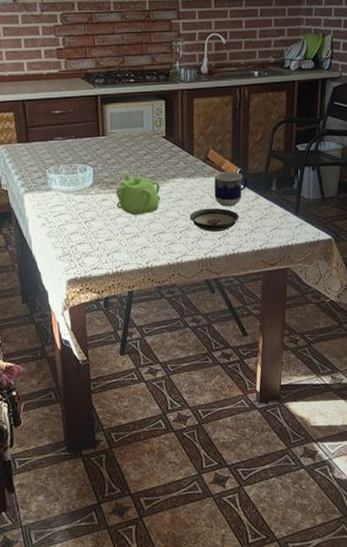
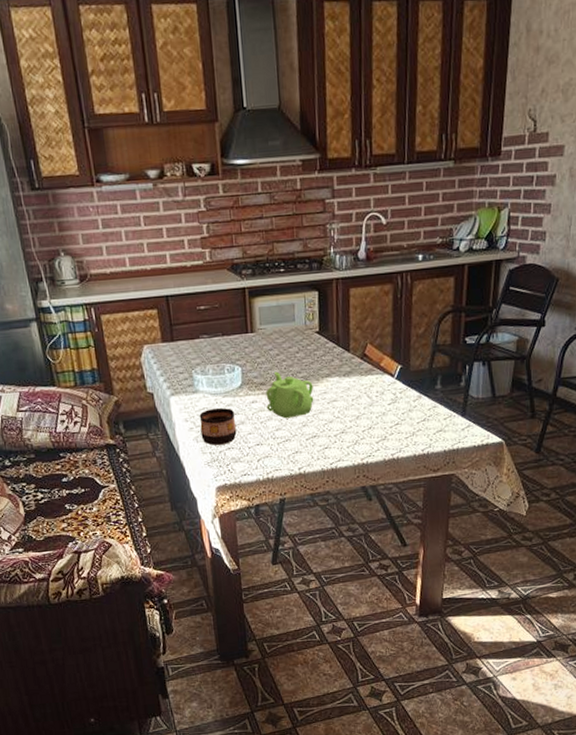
cup: none [52,204,88,240] -> present [199,407,237,445]
saucer: present [189,208,239,233] -> none [345,409,399,436]
cup: present [214,171,248,207] -> none [371,368,410,408]

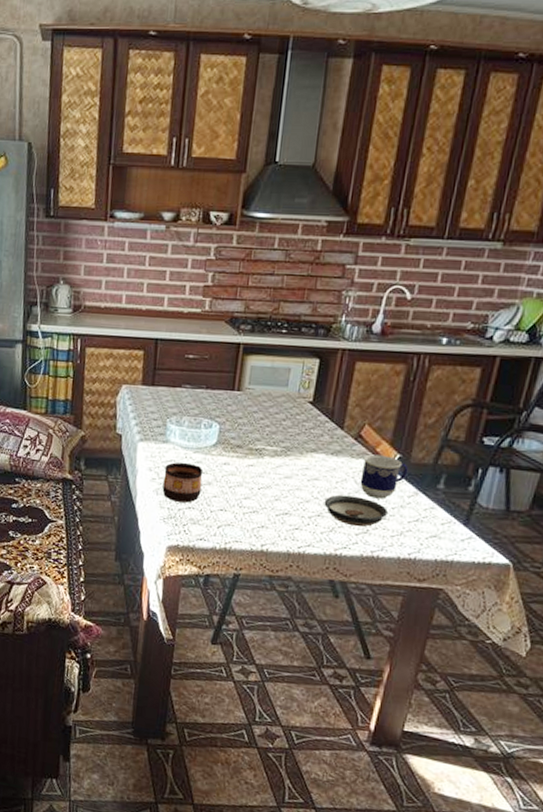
teapot: present [266,371,314,419] -> none [239,436,295,489]
saucer: none [345,409,399,436] -> present [324,495,388,527]
cup: none [371,368,410,408] -> present [360,454,409,499]

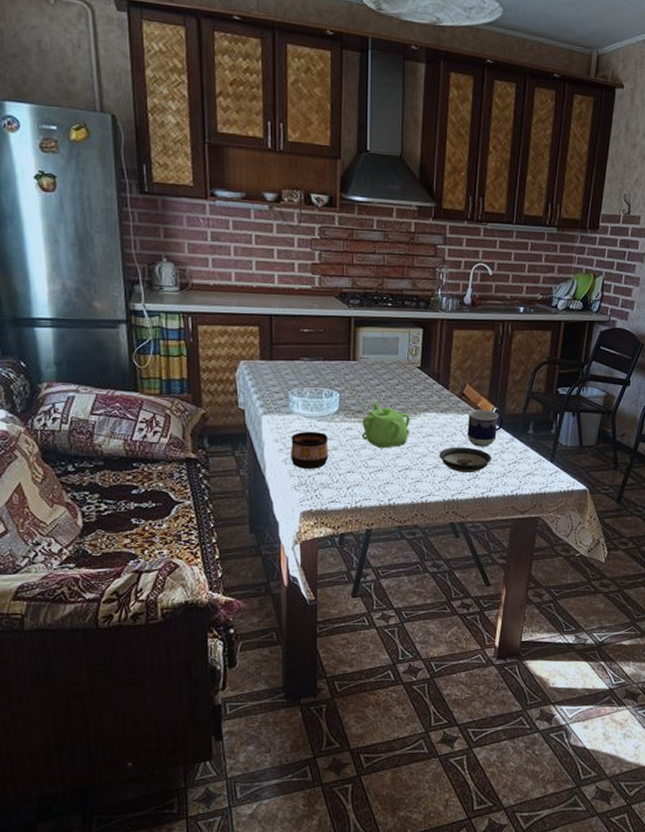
teapot: none [239,436,295,489] -> present [362,401,410,449]

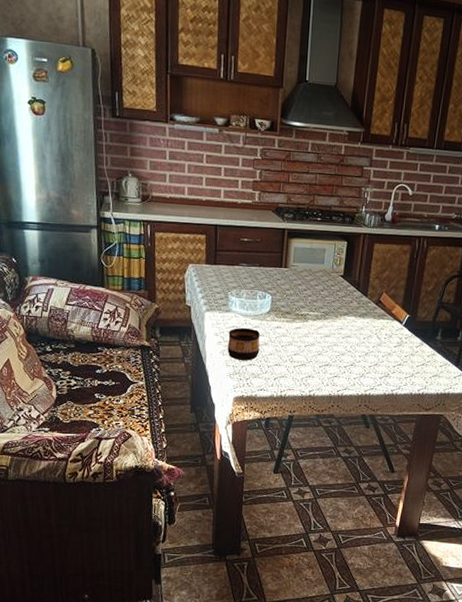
teapot: present [362,401,410,449] -> none [289,304,332,346]
saucer: present [439,447,491,473] -> none [355,348,402,372]
cup: present [467,409,504,447] -> none [381,315,416,350]

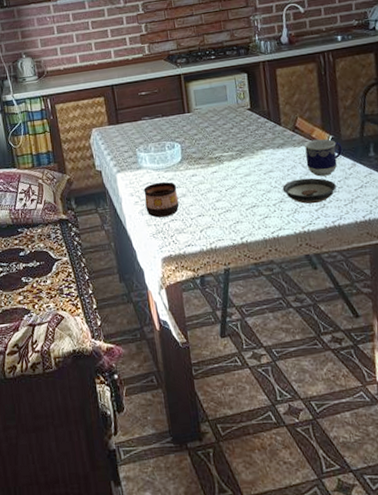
saucer: none [355,348,402,372] -> present [282,178,336,204]
cup: none [381,315,416,350] -> present [304,139,343,177]

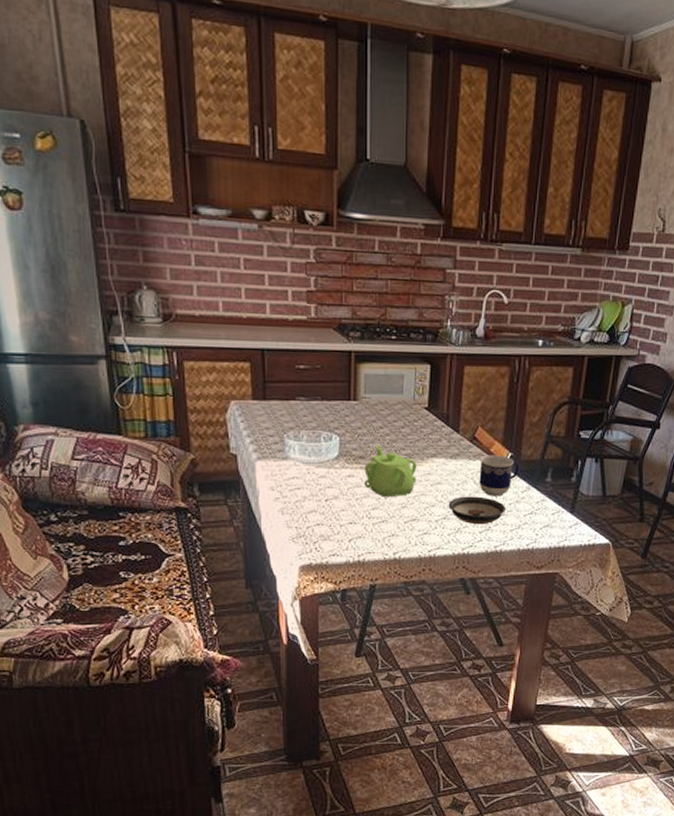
cup: present [143,181,179,218] -> none [288,478,328,519]
teapot: none [204,146,251,190] -> present [364,445,417,498]

